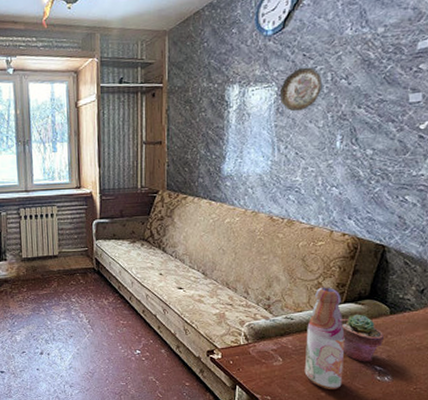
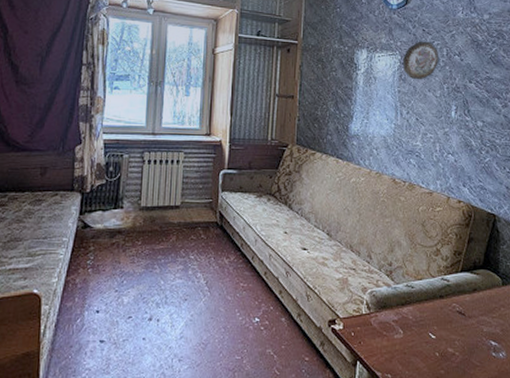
bottle: present [304,287,345,390] -> none [424,254,462,368]
potted succulent: present [341,314,383,362] -> none [458,284,497,336]

